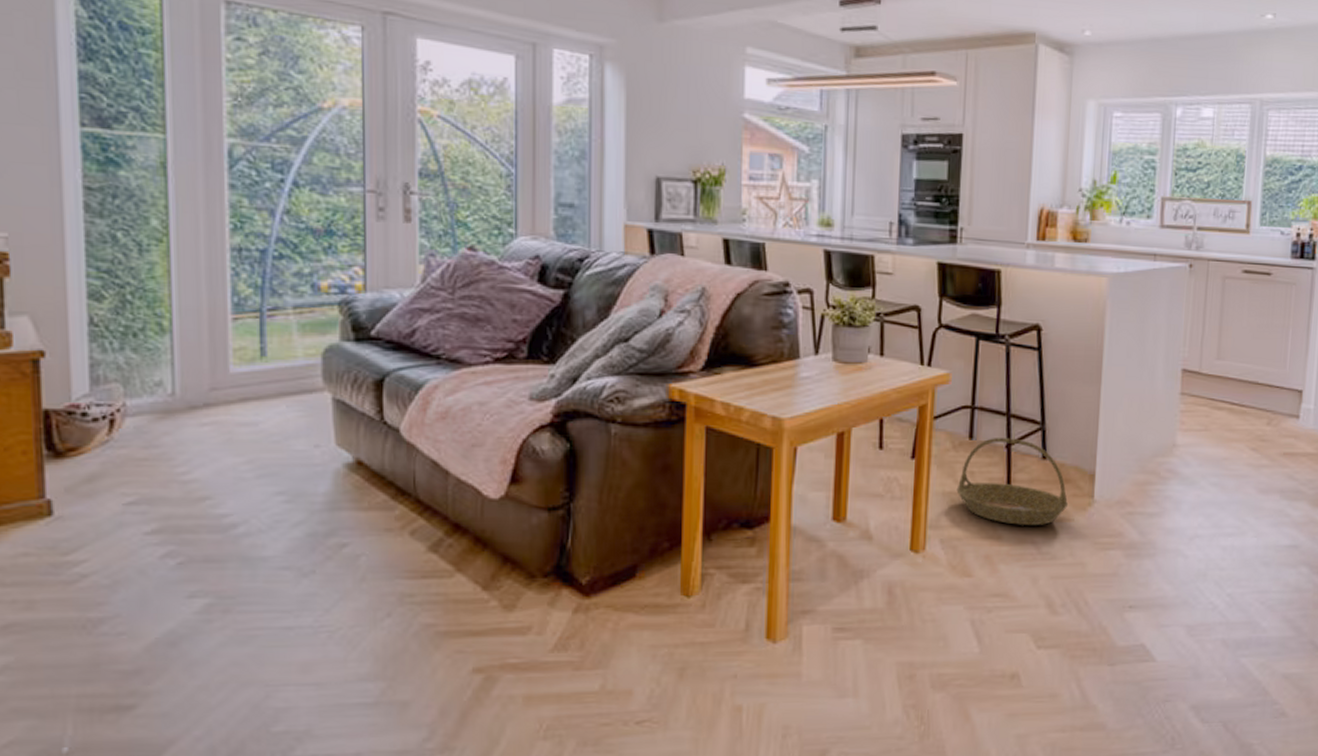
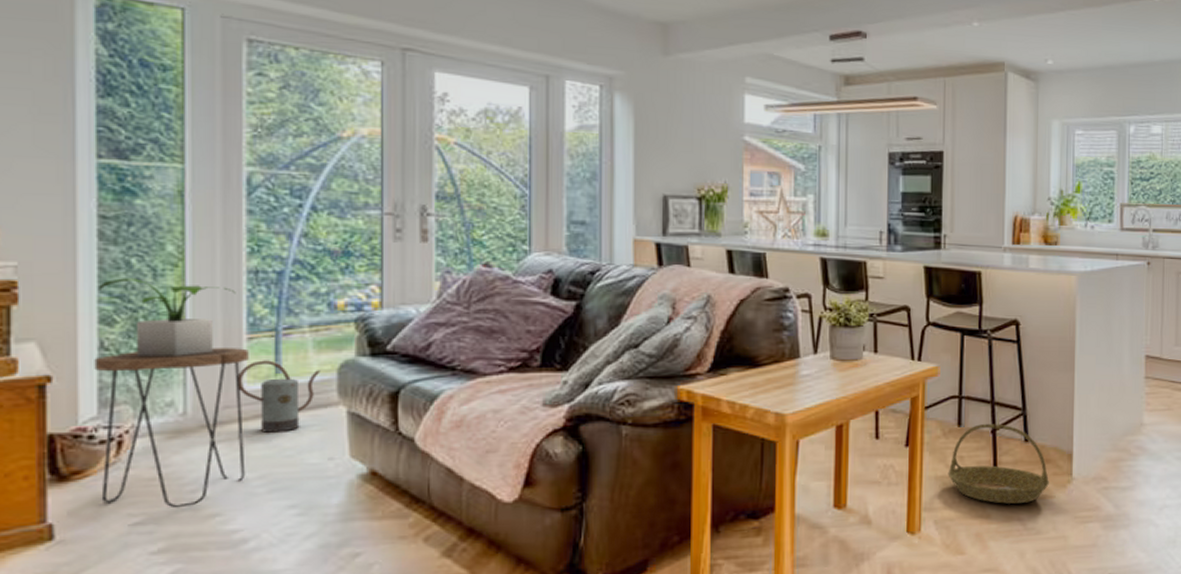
side table: none [84,326,234,490] -> present [94,347,249,509]
potted plant: none [85,252,220,336] -> present [97,278,236,358]
watering can: none [224,342,305,417] -> present [238,360,320,433]

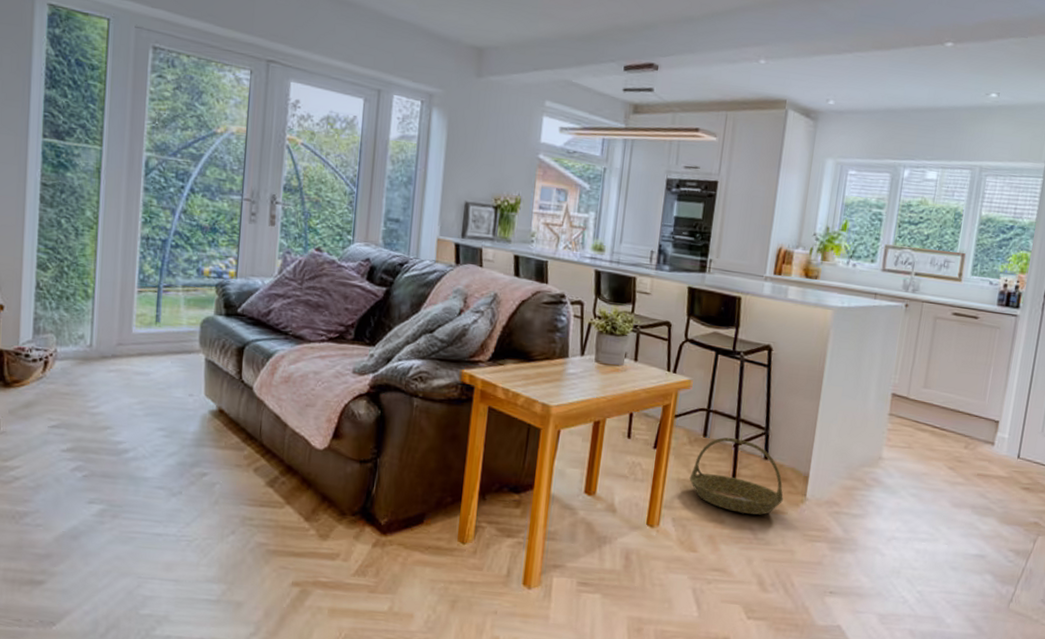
side table: present [94,347,249,509] -> none [31,292,138,419]
potted plant: present [97,278,236,358] -> none [37,234,132,301]
watering can: present [238,360,320,433] -> none [129,310,188,369]

